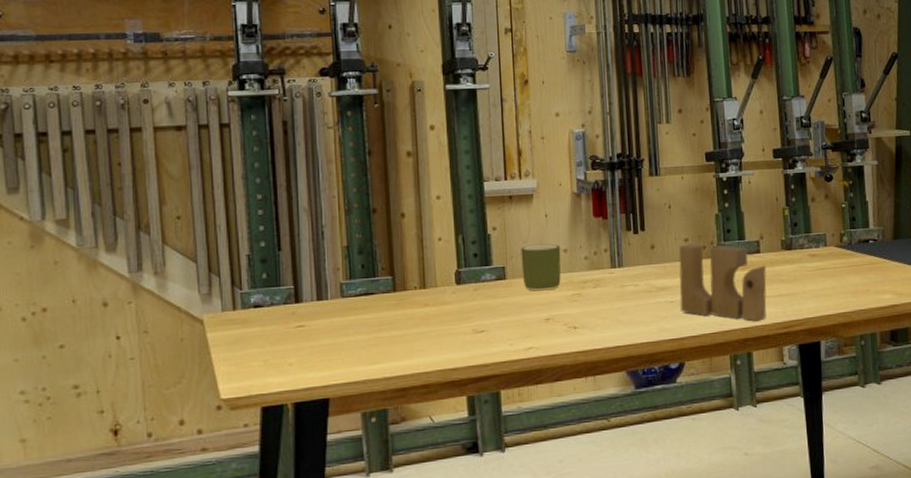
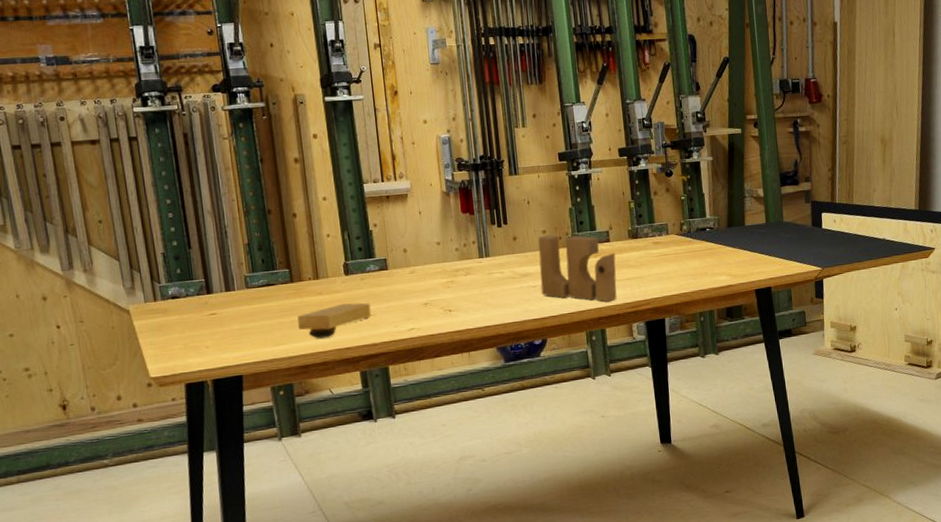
hand plane: none [397,316,484,357] -> present [297,303,372,339]
mug: present [521,243,561,291] -> none [399,237,436,280]

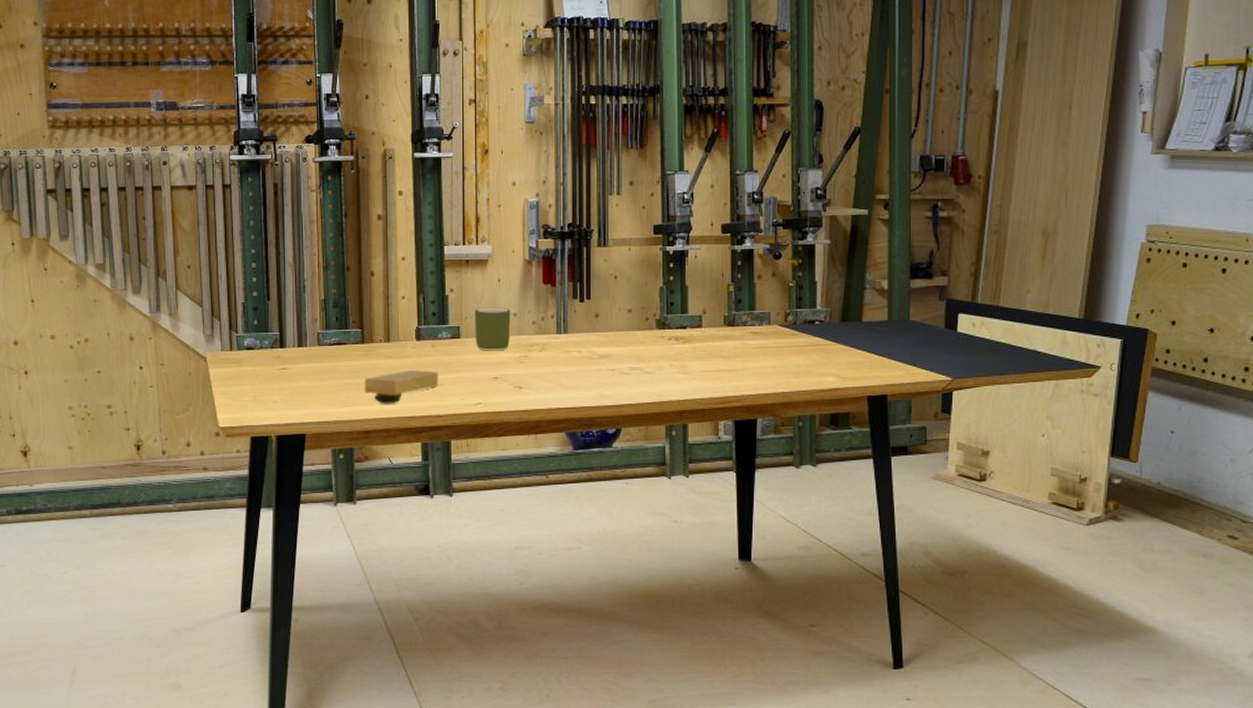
mug: none [399,237,436,280] -> present [475,307,511,351]
wooden clamp: present [538,235,617,302] -> none [620,315,707,395]

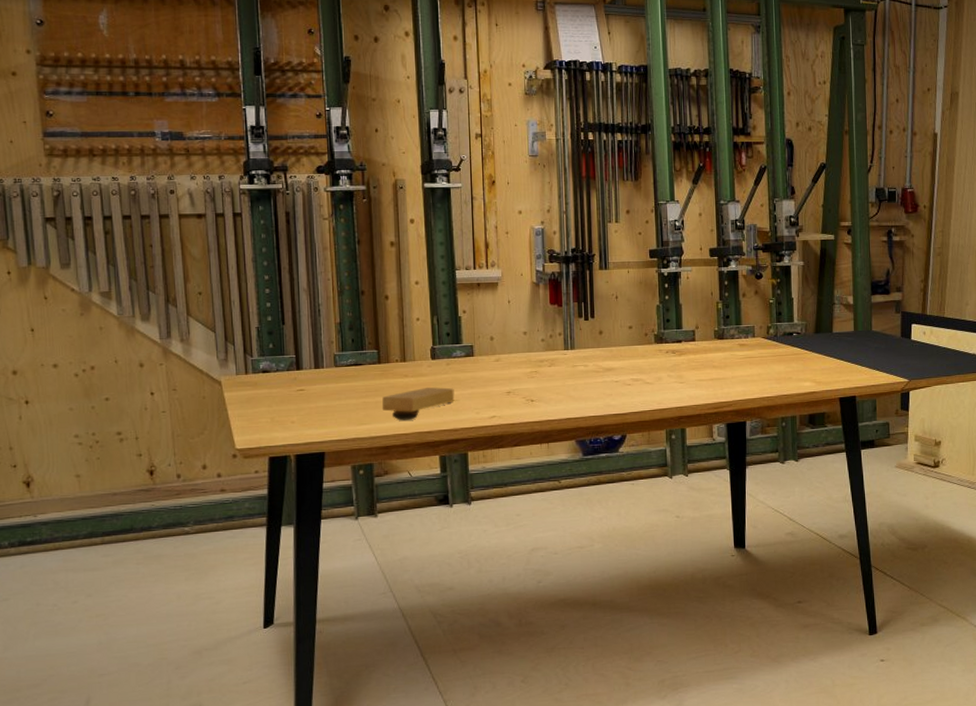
mug: present [475,307,511,351] -> none [487,326,522,368]

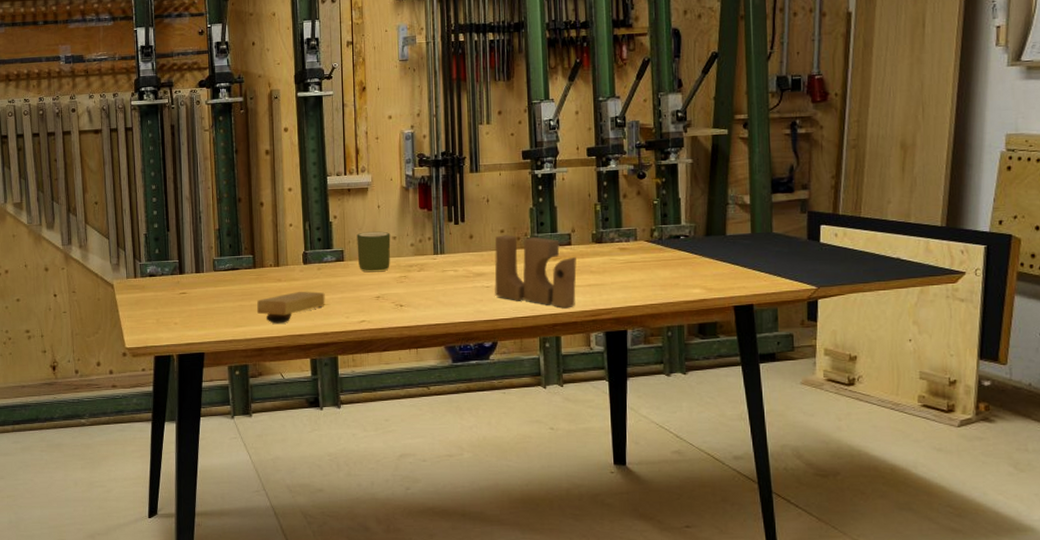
mug: none [487,326,522,368] -> present [357,231,391,272]
wooden clamp: none [623,331,700,402] -> present [494,235,577,308]

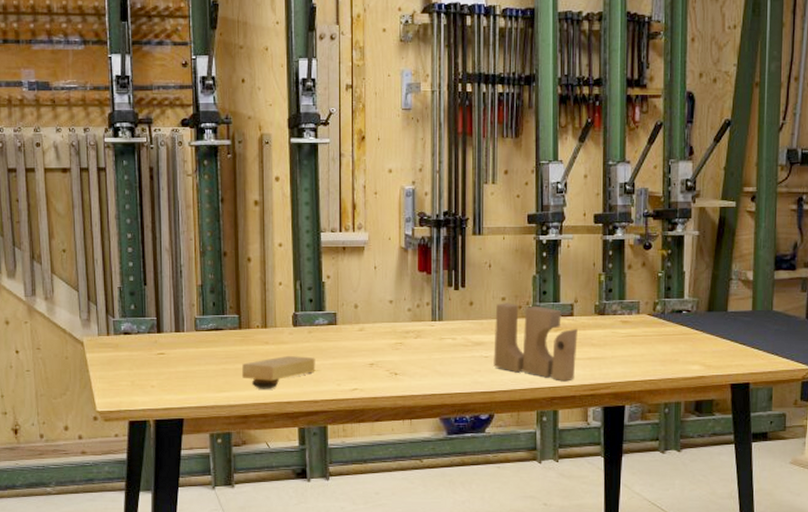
mug: present [357,231,391,272] -> none [351,294,387,338]

